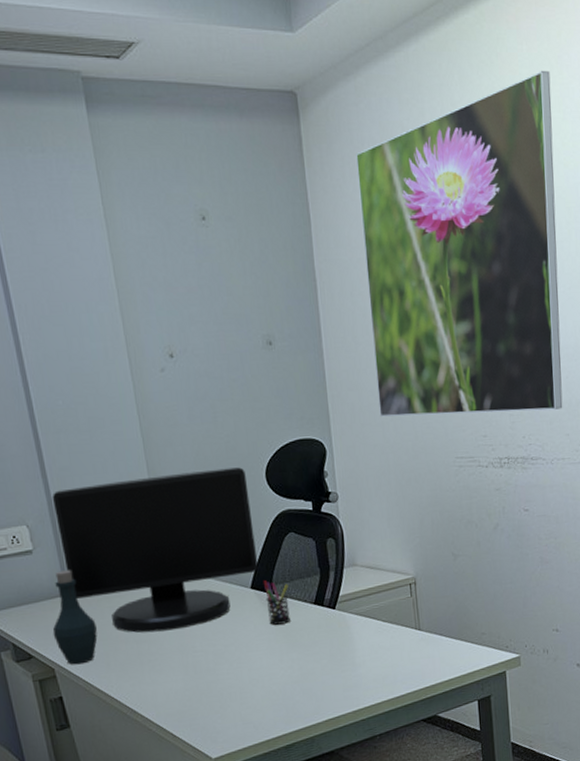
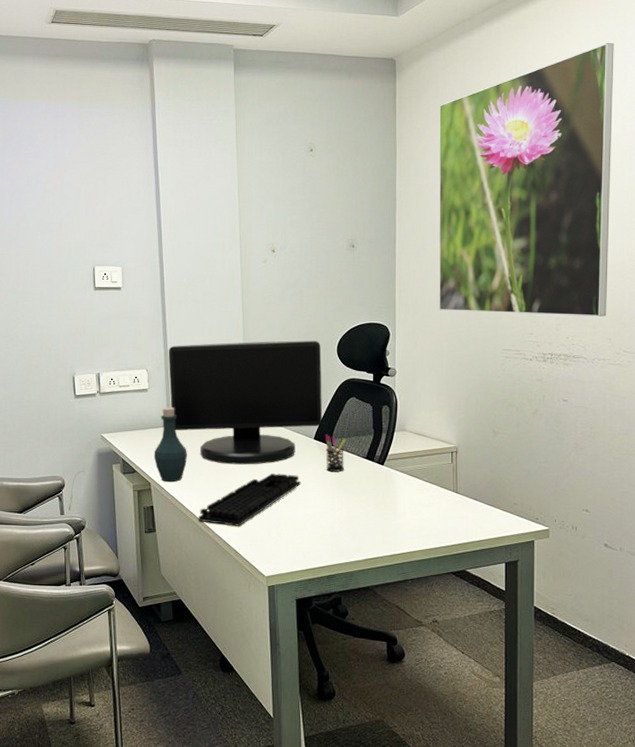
keyboard: none [120,634,242,707] -> present [197,473,302,526]

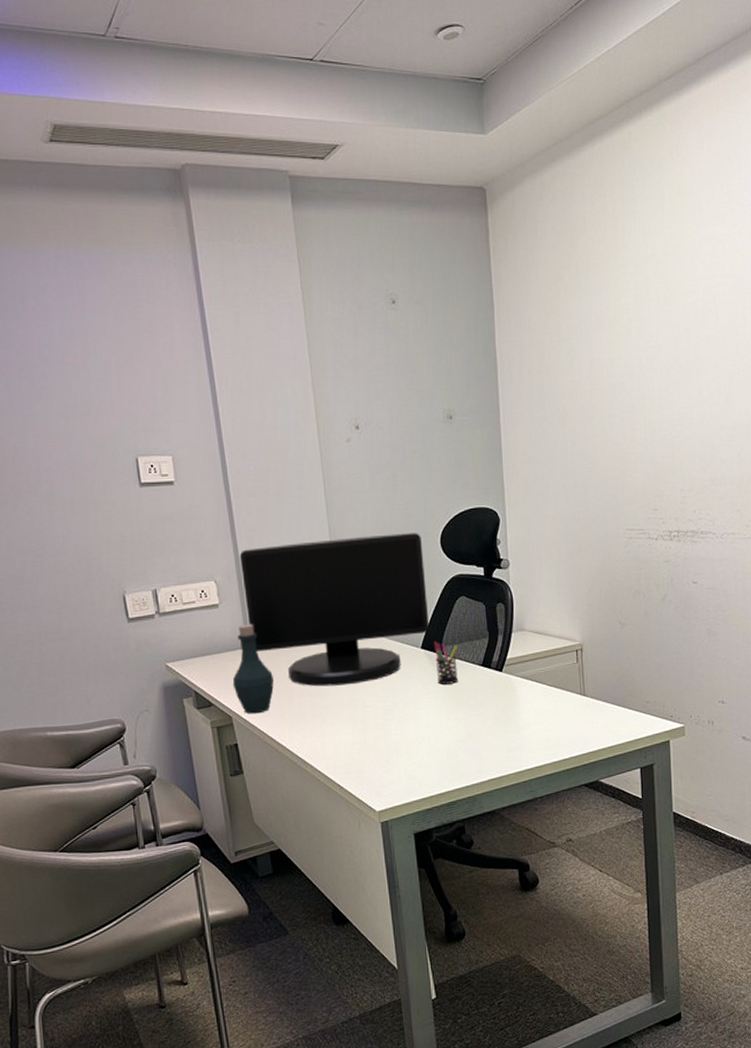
keyboard: present [197,473,302,526] -> none [292,691,411,758]
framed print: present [438,42,614,317] -> none [539,166,734,489]

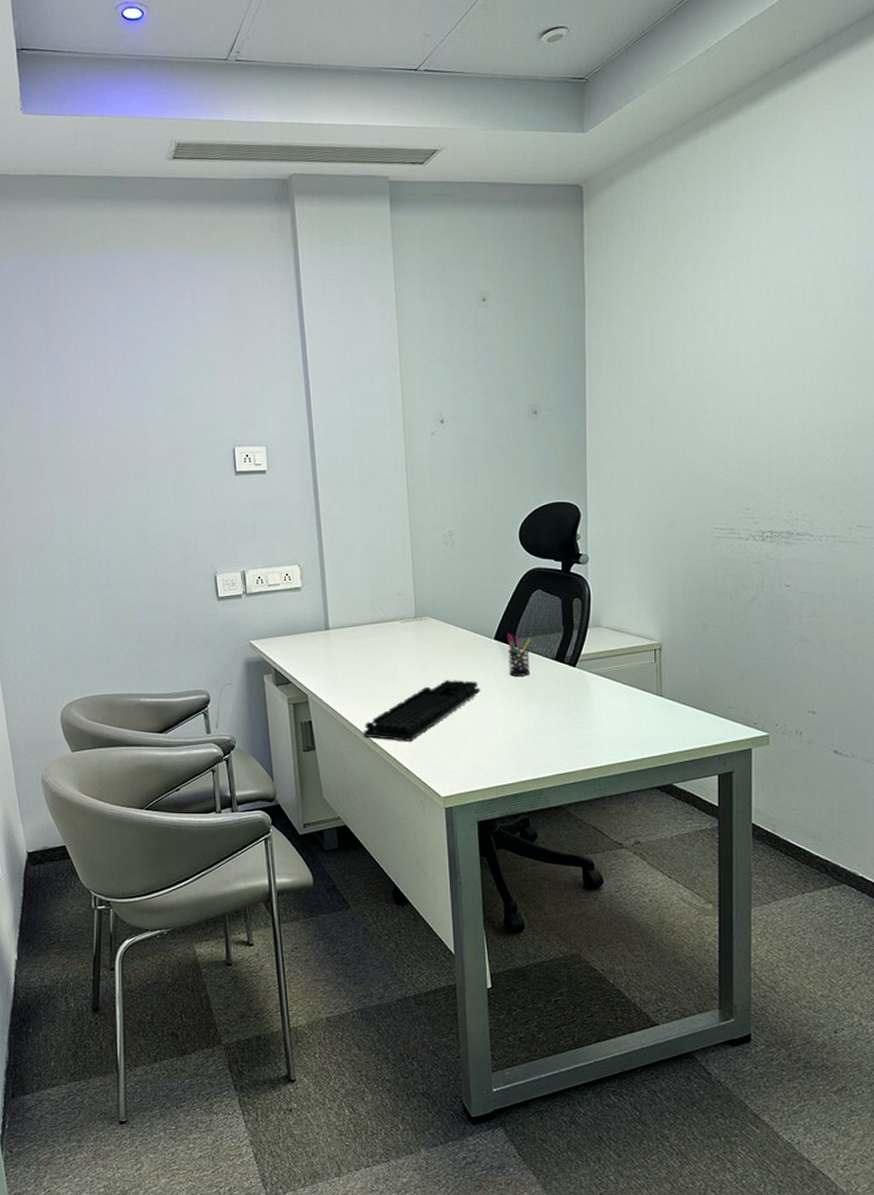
bottle: present [232,624,274,714] -> none [310,608,348,694]
monitor: present [239,533,430,687] -> none [323,525,504,671]
keyboard: none [292,691,411,758] -> present [363,680,481,741]

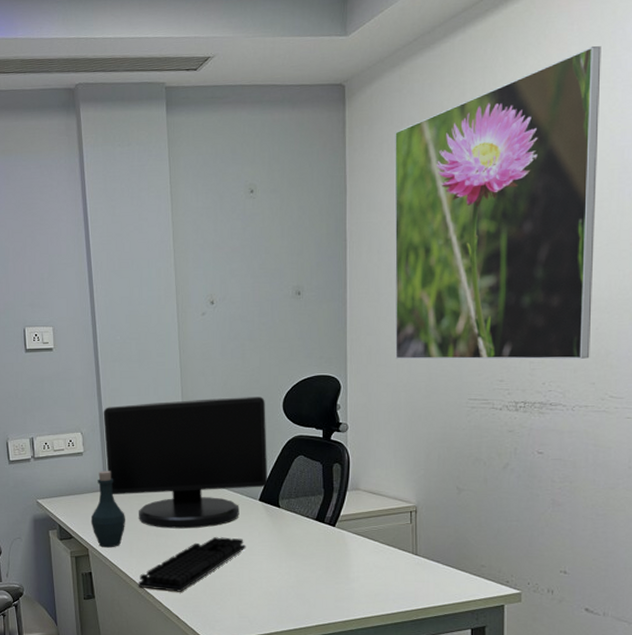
bottle: none [310,608,348,694] -> present [90,471,125,548]
monitor: none [323,525,504,671] -> present [103,397,268,529]
pen holder: present [506,633,531,676] -> none [270,495,293,535]
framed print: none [636,153,847,486] -> present [394,45,601,360]

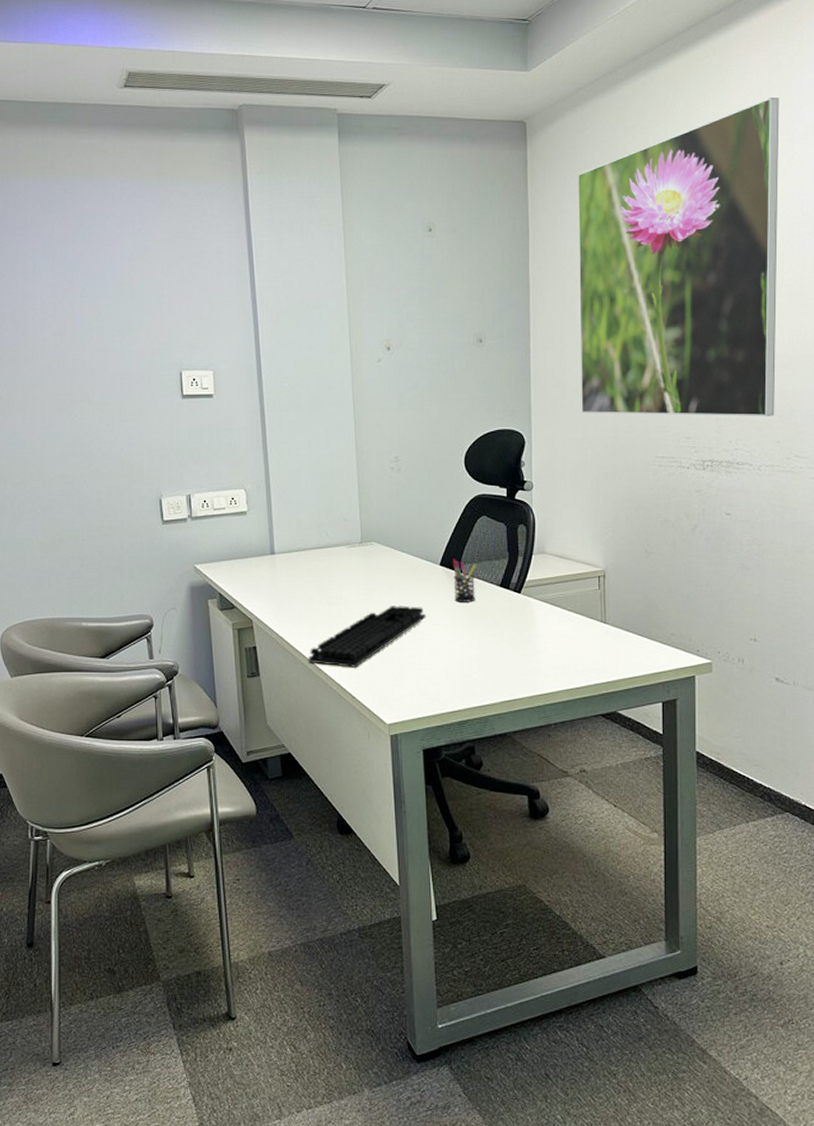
bottle: present [90,471,125,548] -> none [255,532,294,619]
monitor: present [103,397,268,529] -> none [269,452,449,597]
pen holder: none [270,495,293,535] -> present [452,559,476,602]

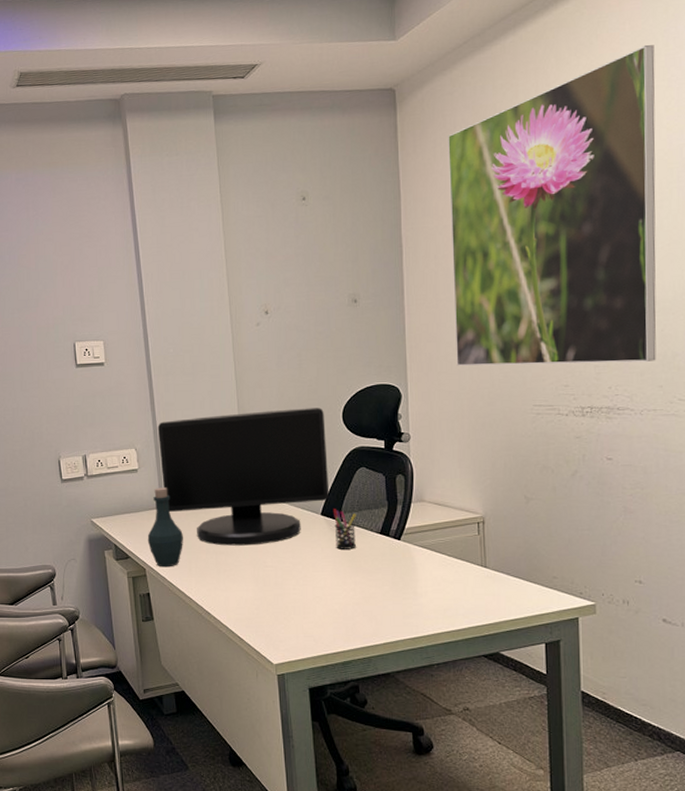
bottle: none [255,532,294,619] -> present [147,487,183,567]
monitor: none [269,452,449,597] -> present [157,408,330,546]
keyboard: present [307,606,426,667] -> none [197,553,309,612]

